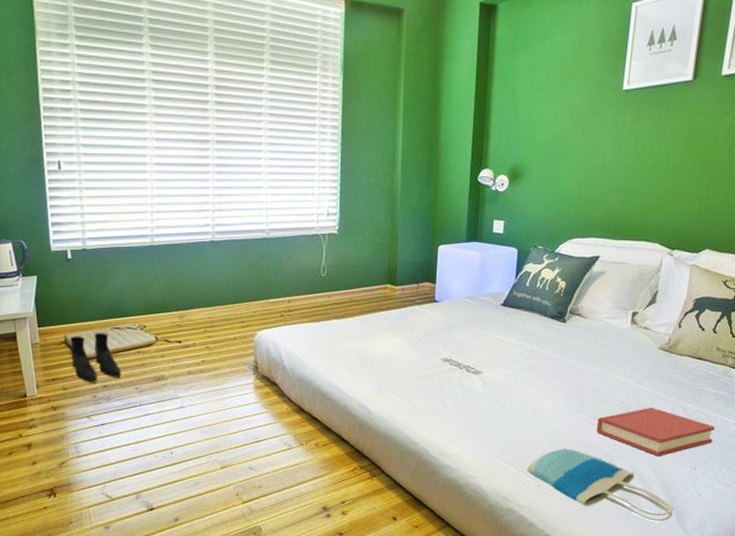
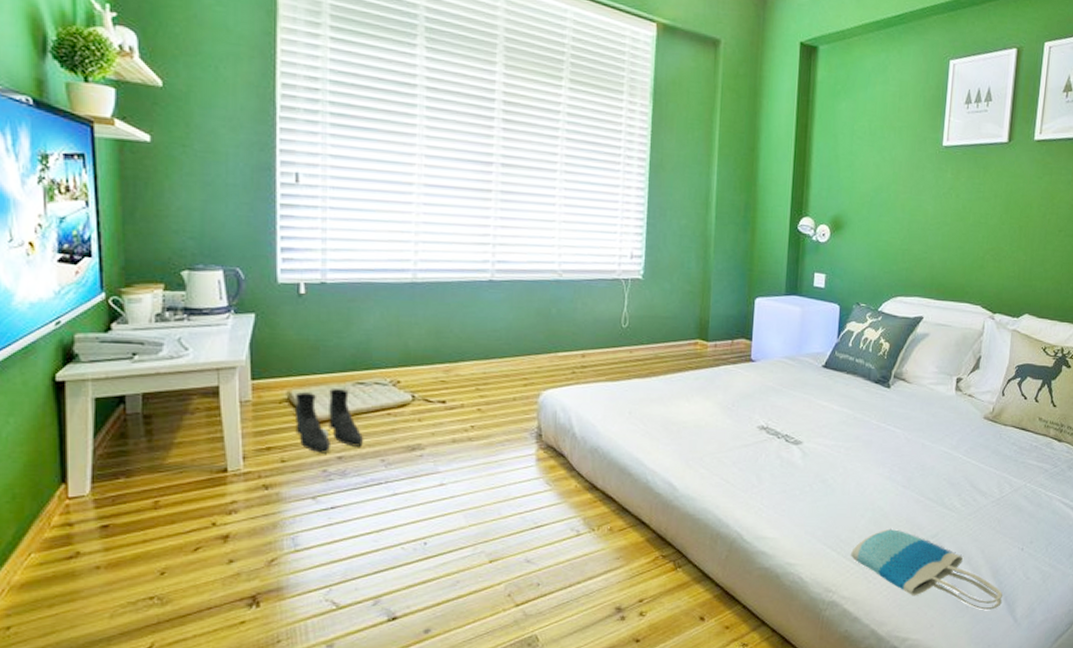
hardback book: present [596,407,715,457] -> none [923,481,1040,537]

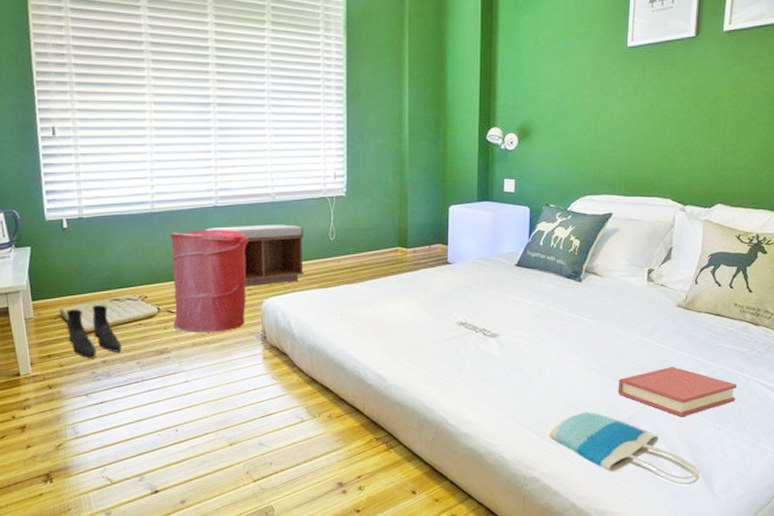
laundry hamper: none [430,306,528,427] -> present [171,229,248,333]
bench: none [477,304,592,376] -> present [205,224,305,287]
hardback book: none [923,481,1040,537] -> present [617,366,737,417]

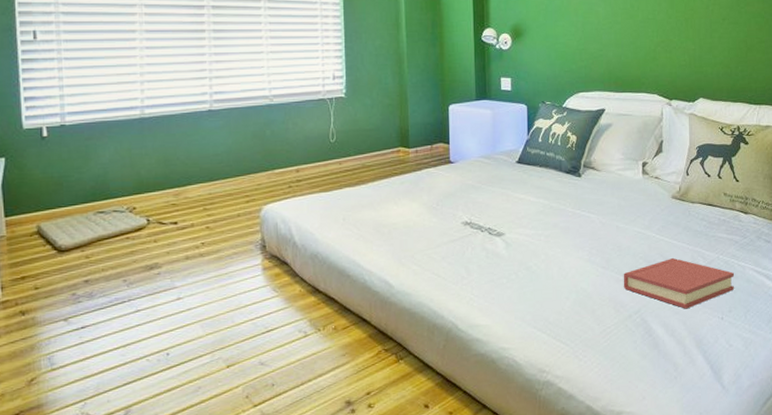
boots: present [65,305,122,359] -> none [43,219,107,279]
laundry hamper: present [171,229,248,333] -> none [162,133,245,245]
bench: present [205,224,305,287] -> none [199,127,305,194]
tote bag: present [549,412,700,485] -> none [560,308,708,379]

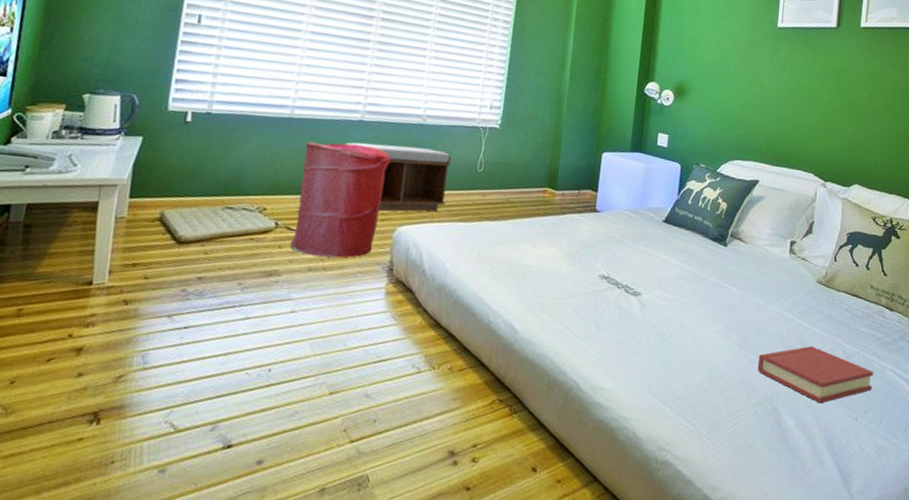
laundry hamper: none [162,133,245,245] -> present [290,141,391,258]
bench: none [199,127,305,194] -> present [346,142,451,212]

